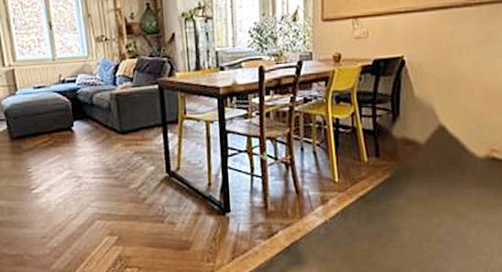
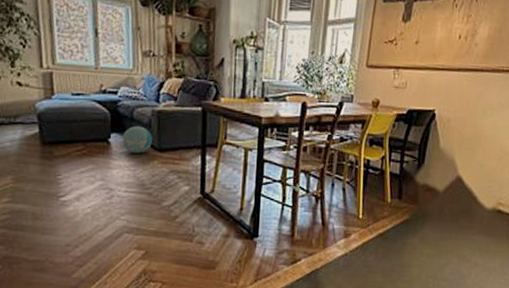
decorative ball: none [85,111,113,139] -> present [122,126,152,154]

